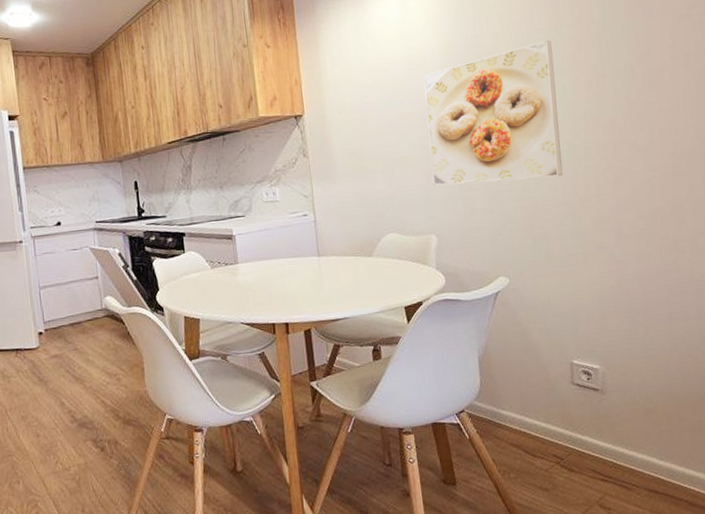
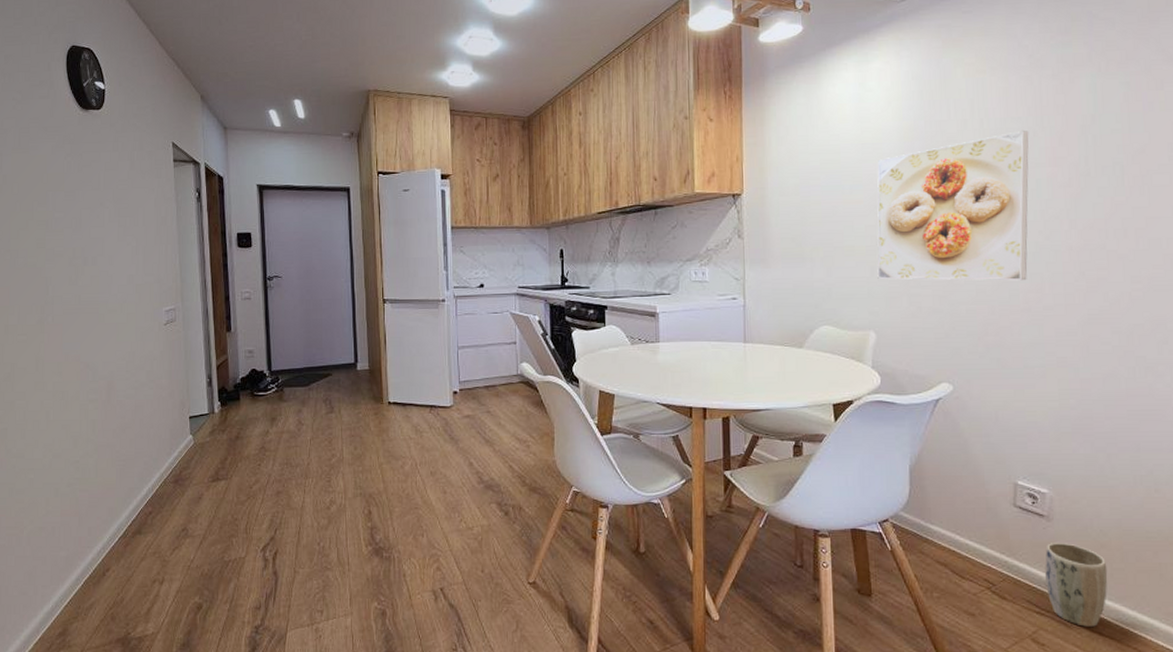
plant pot: none [603,412,659,488] -> present [1045,543,1108,627]

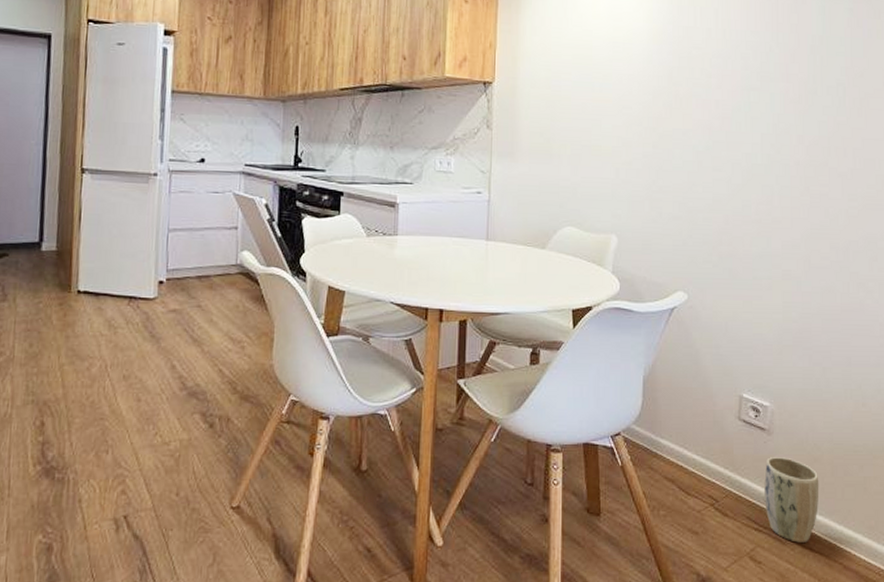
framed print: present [877,131,1029,281] -> none [622,44,766,192]

